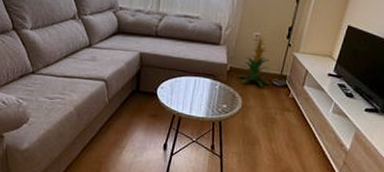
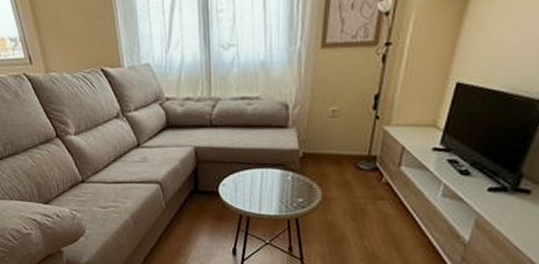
indoor plant: present [238,36,271,87] -> none [313,111,357,172]

